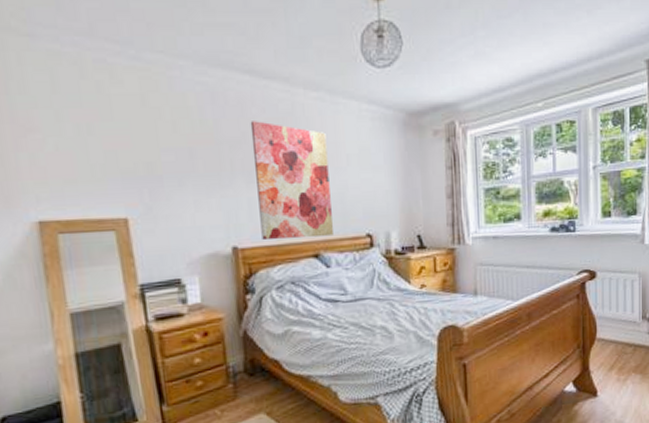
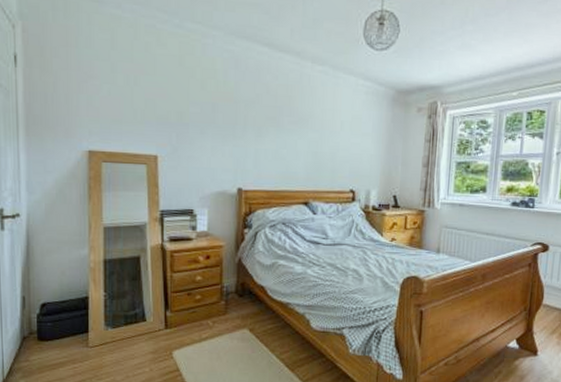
wall art: present [250,121,333,240] -> none [263,86,326,189]

